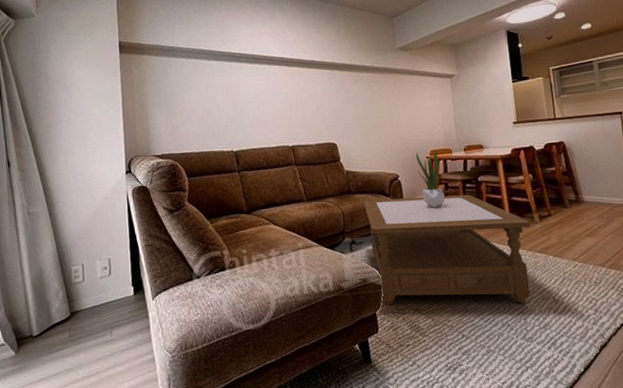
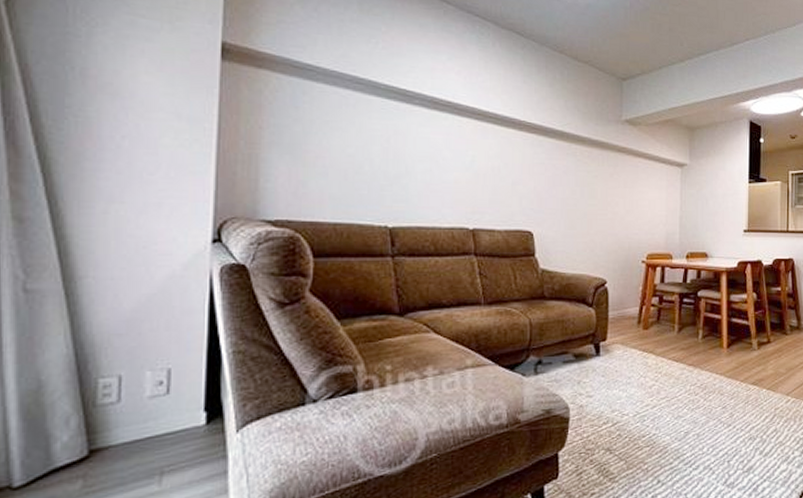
coffee table: present [363,194,531,305] -> none [559,309,747,444]
potted plant: present [415,151,445,208] -> none [629,255,660,325]

